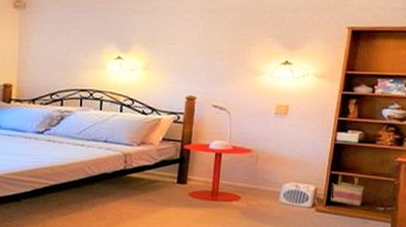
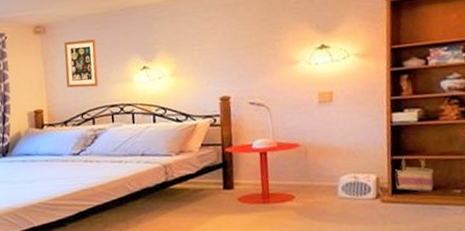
wall art: none [40,21,75,70] -> present [64,39,99,88]

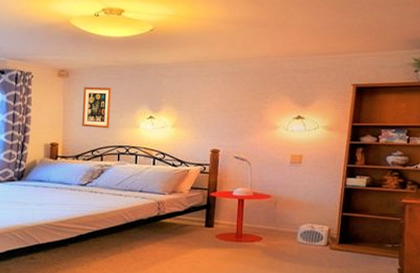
basket: present [395,157,434,192] -> none [343,214,373,244]

